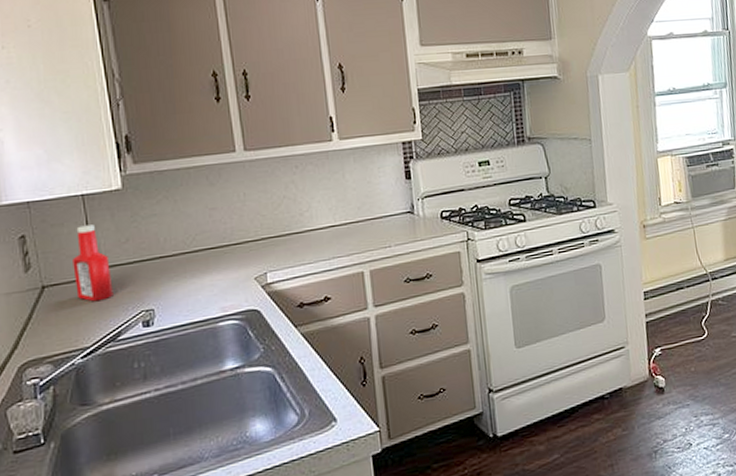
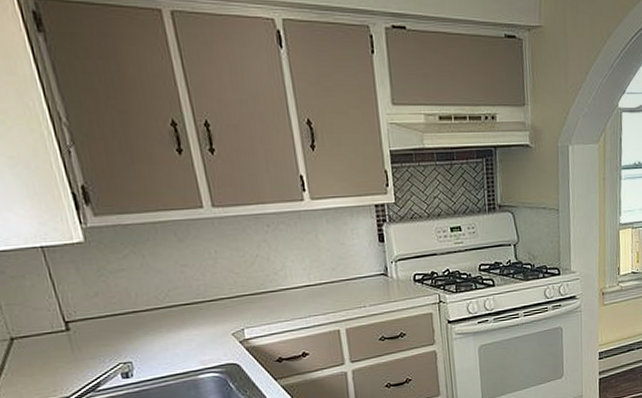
ketchup bottle: present [72,224,113,302] -> none [39,277,88,354]

